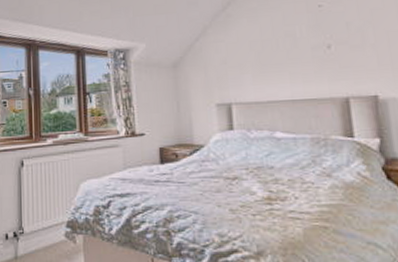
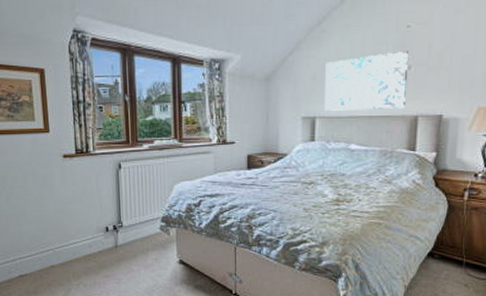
wall art: none [236,29,332,96] -> present [324,50,408,111]

